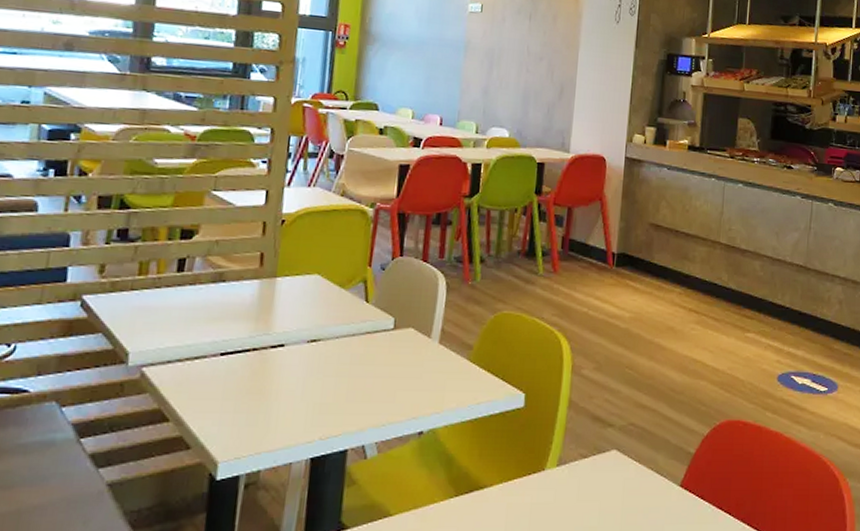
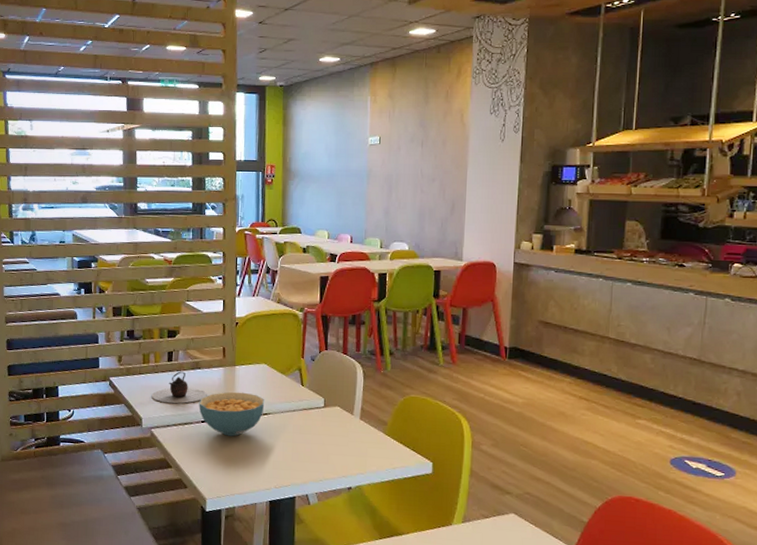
teapot: none [147,285,232,330] -> present [151,371,207,403]
cereal bowl: none [218,312,315,373] -> present [199,391,265,437]

